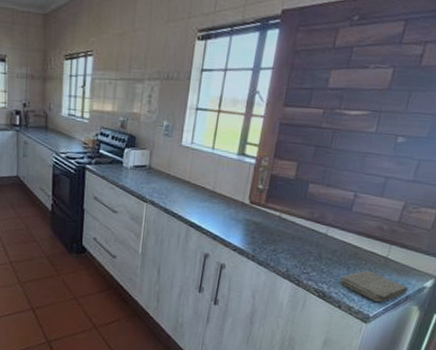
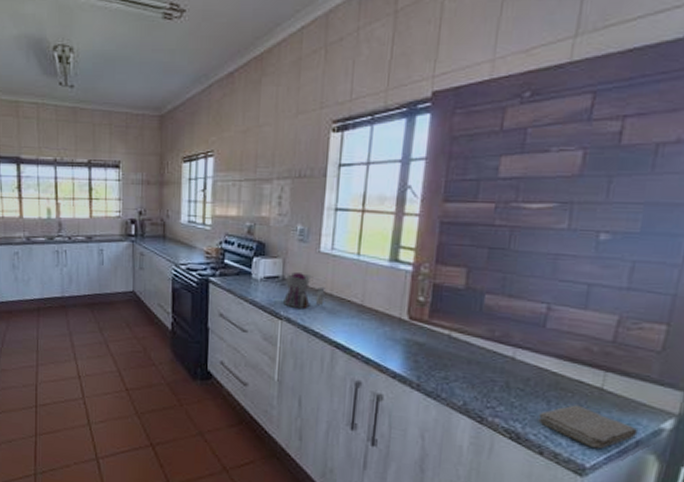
teapot: none [149,162,184,193] -> present [283,272,325,308]

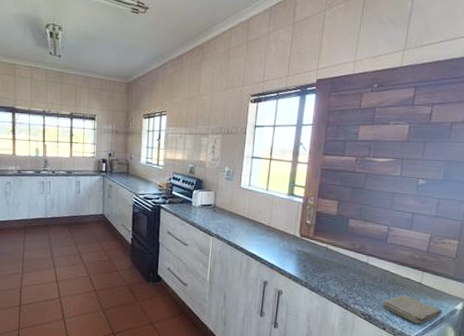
teapot: present [283,272,325,308] -> none [214,202,244,228]

